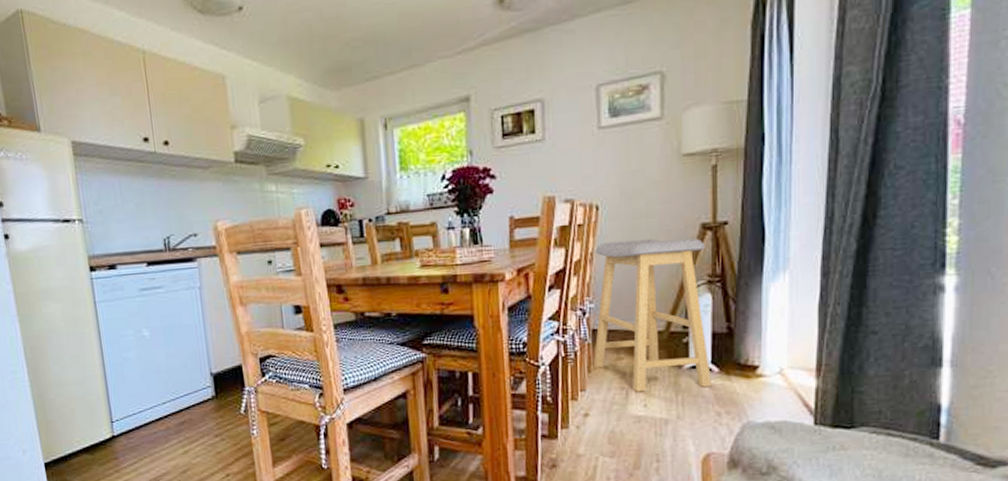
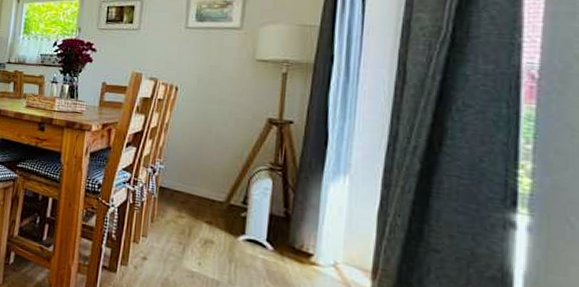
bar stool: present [593,238,712,392] -> none [156,117,270,262]

